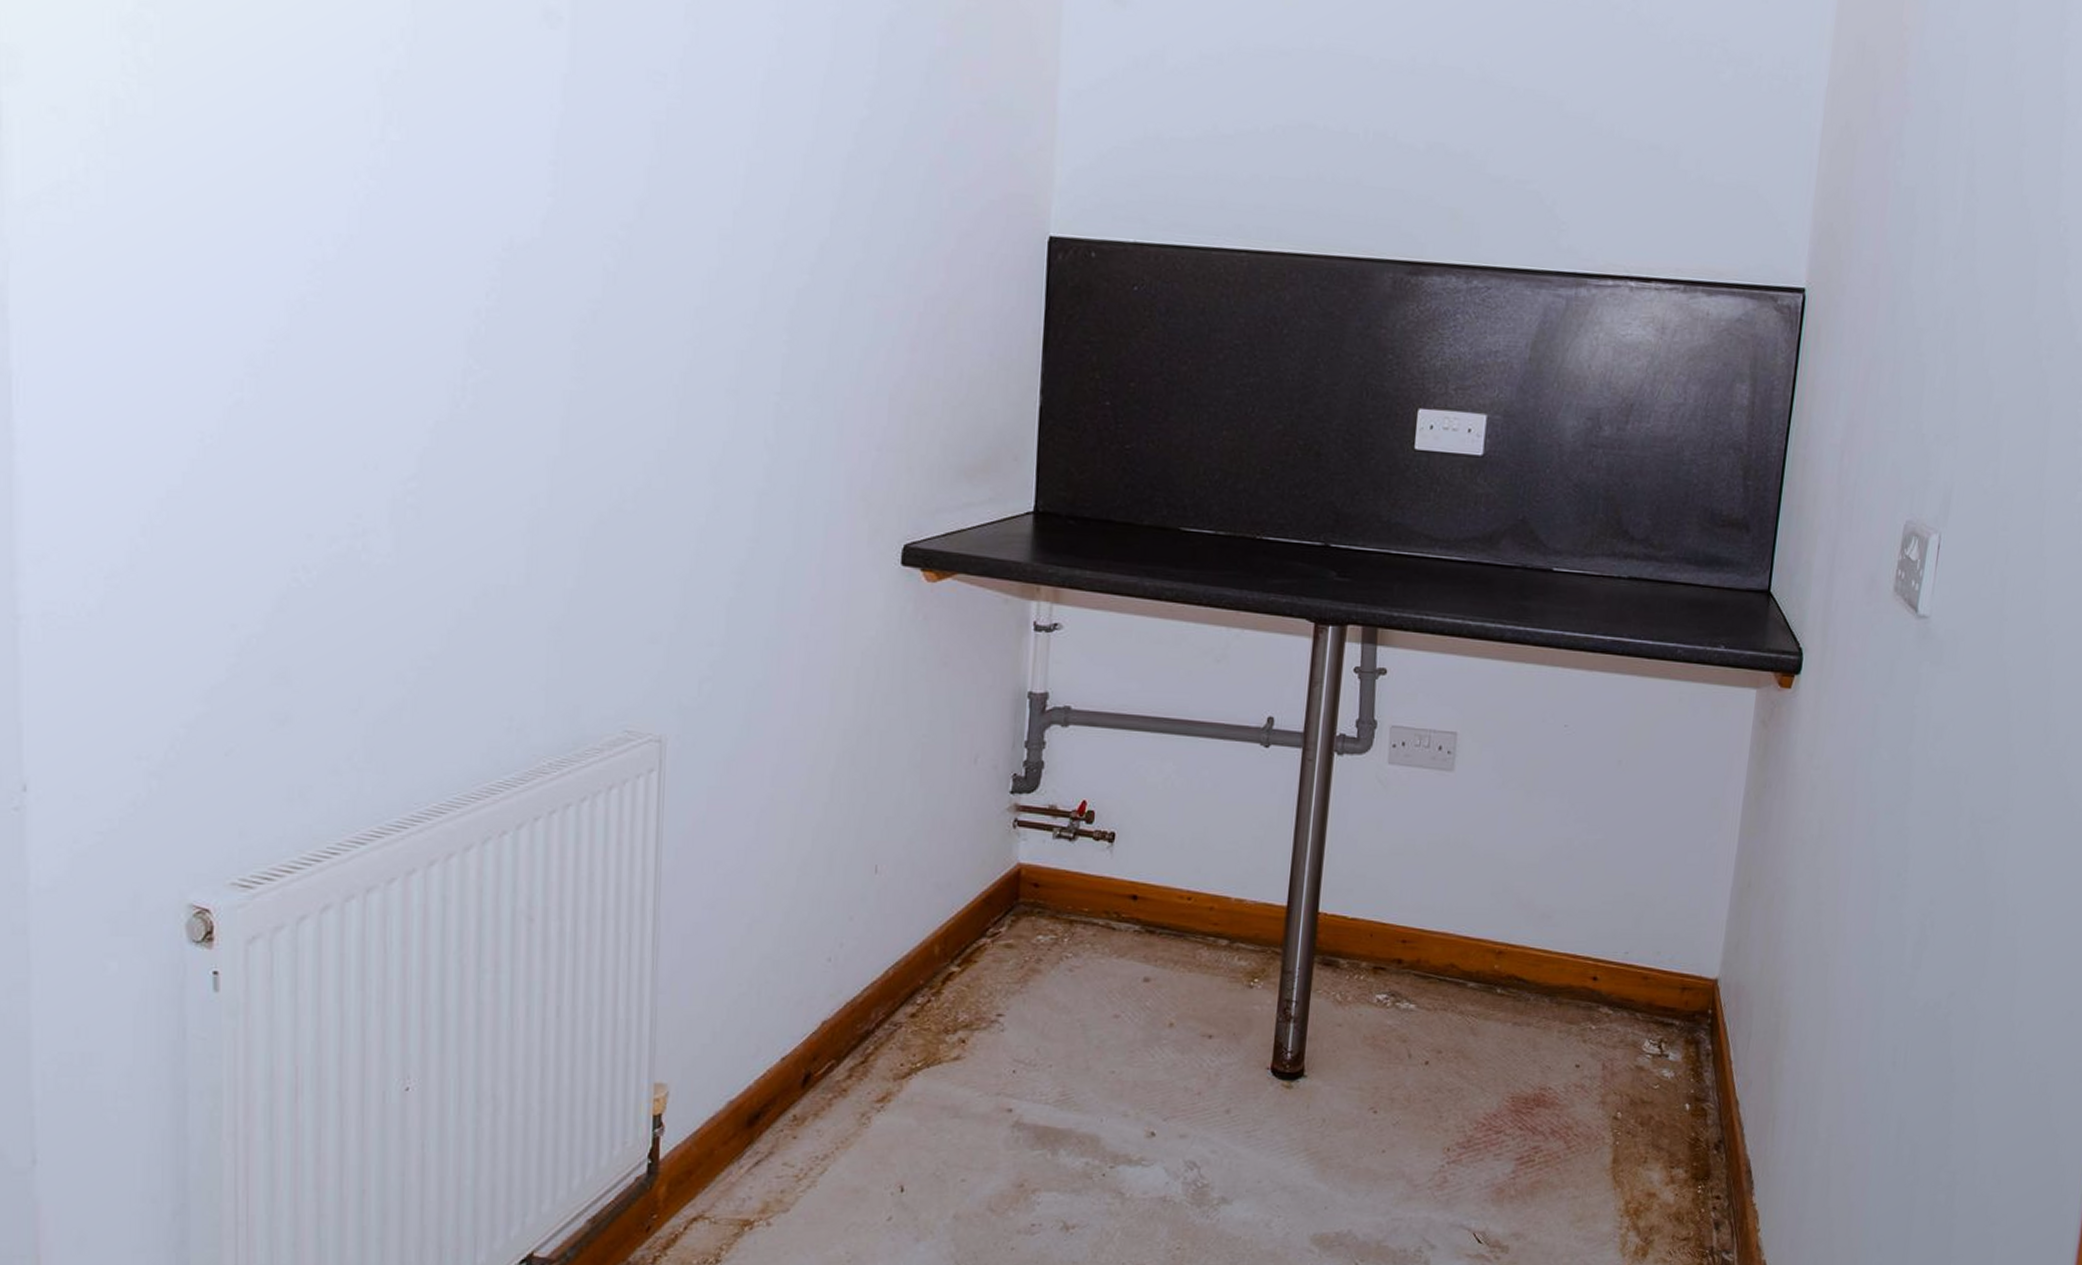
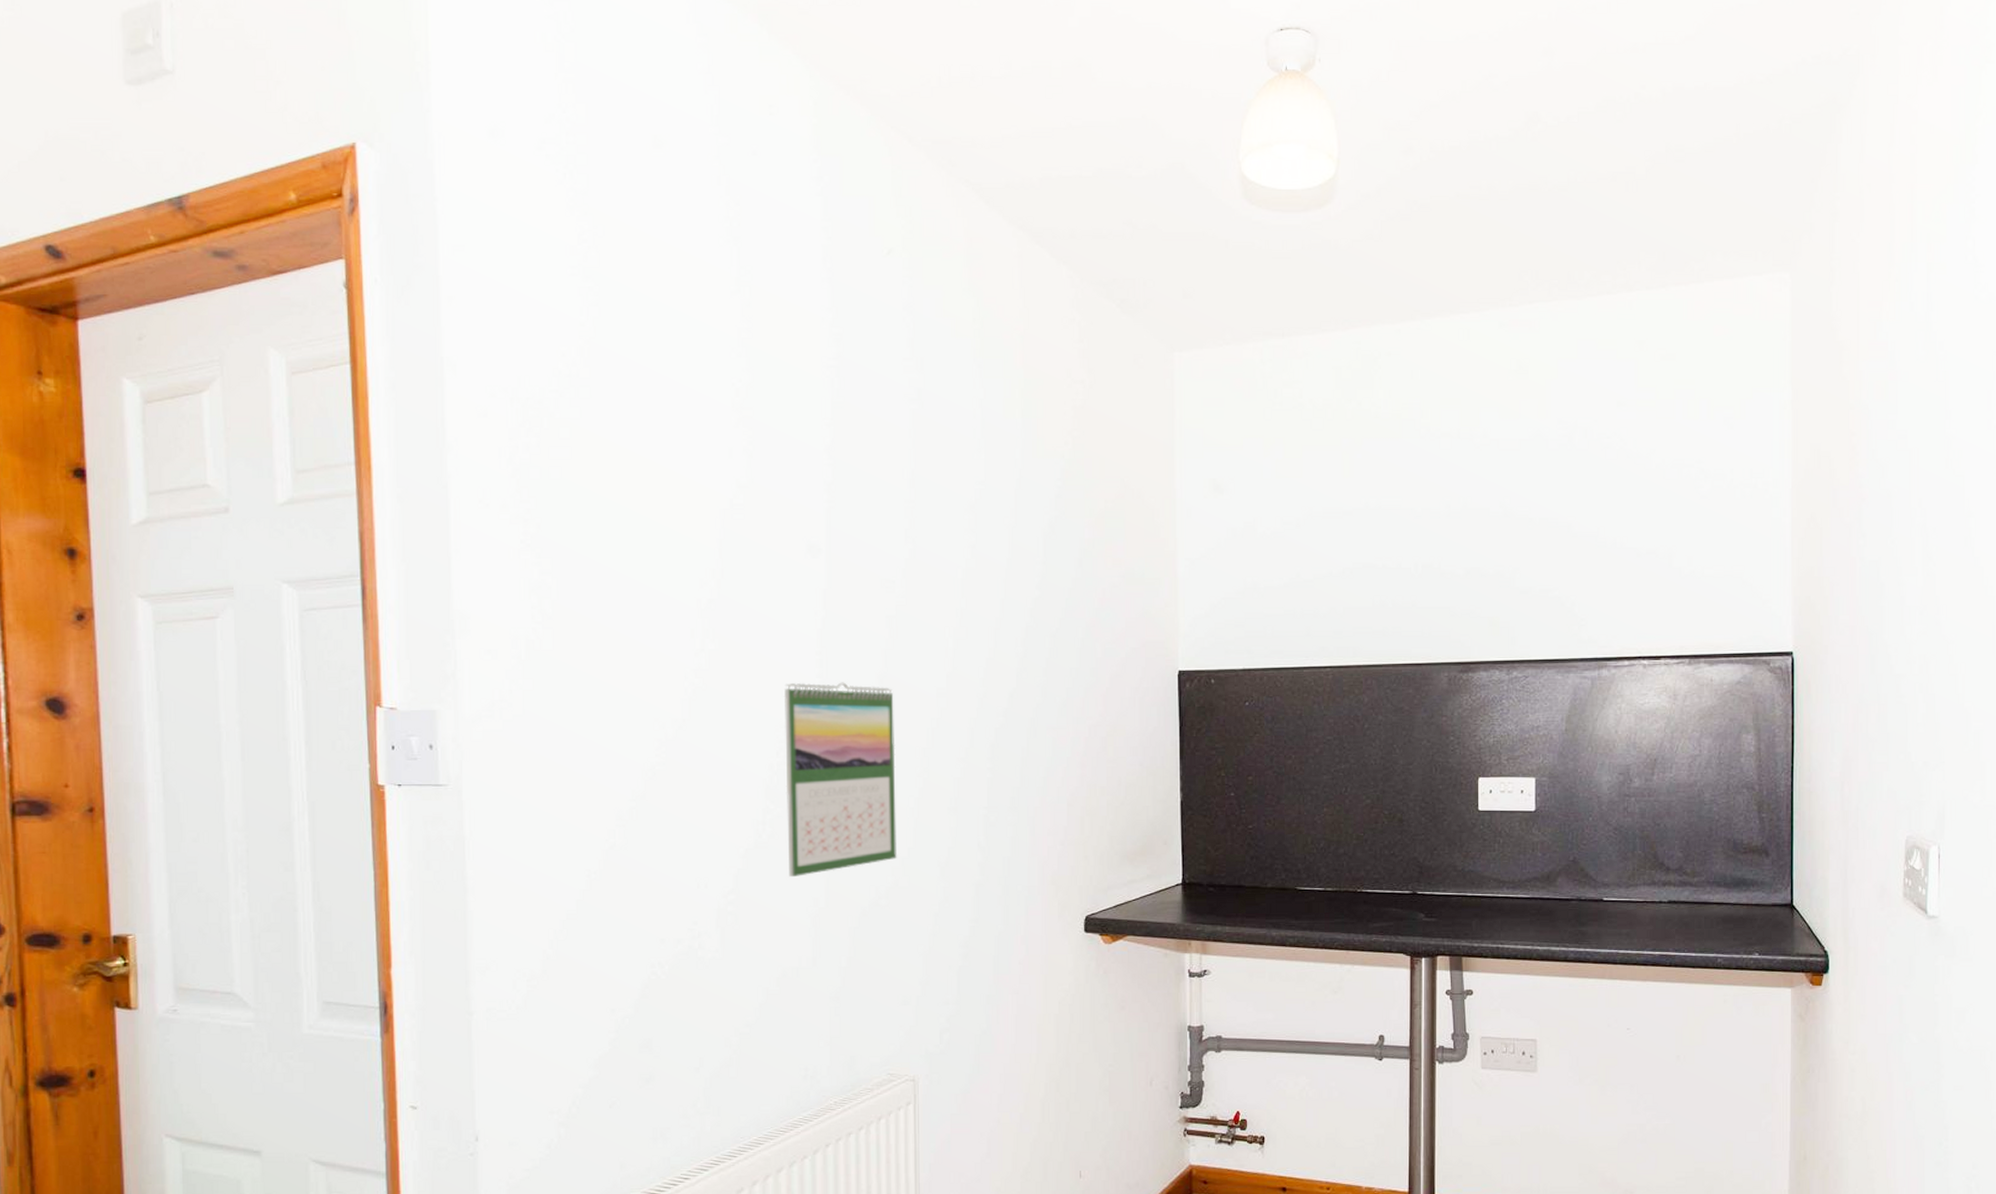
calendar: none [497,199,658,465] -> present [783,682,898,878]

